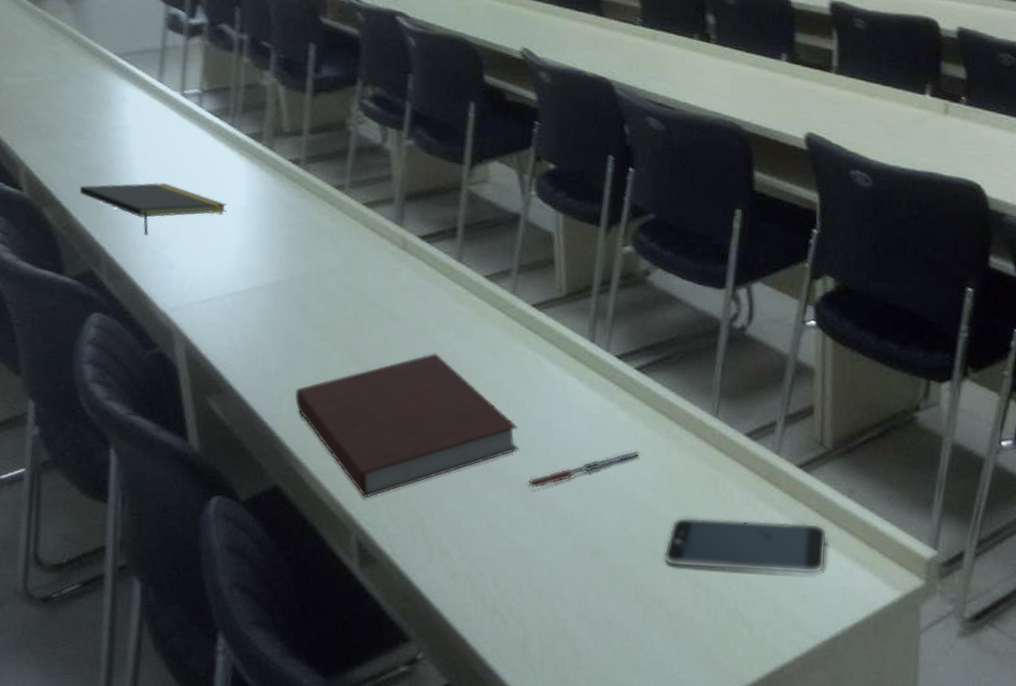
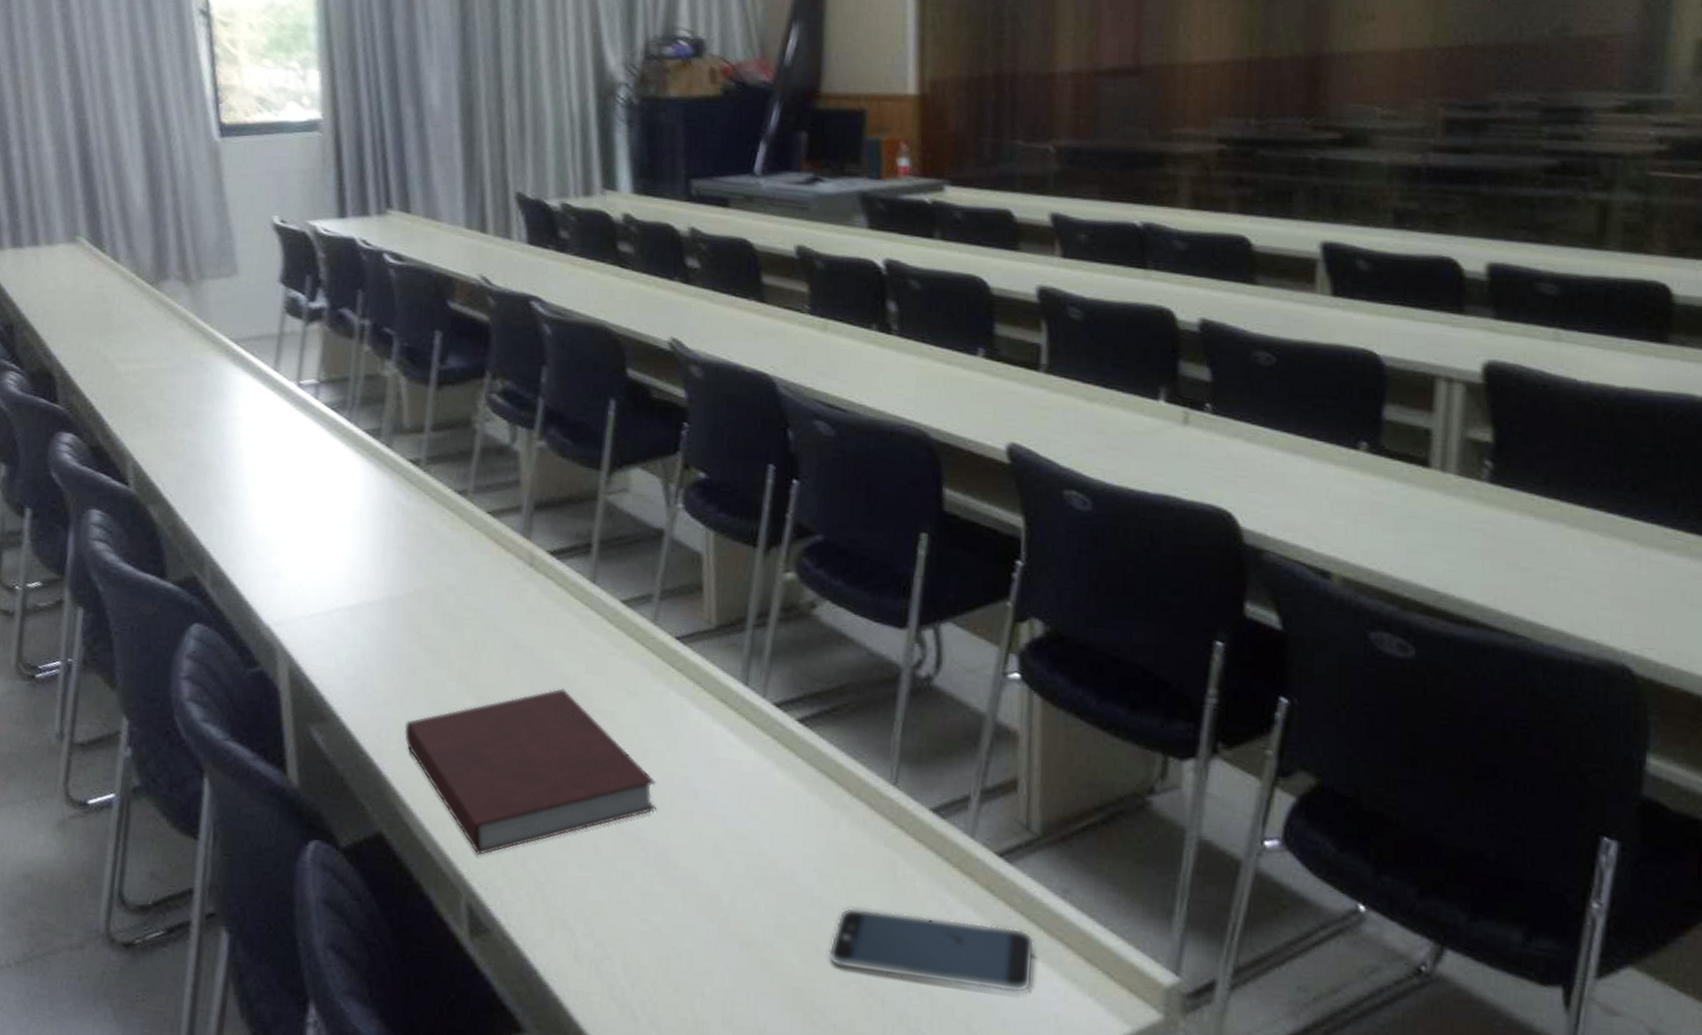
notepad: present [79,182,227,235] -> none [187,481,340,539]
pen: present [527,451,640,489] -> none [665,820,801,859]

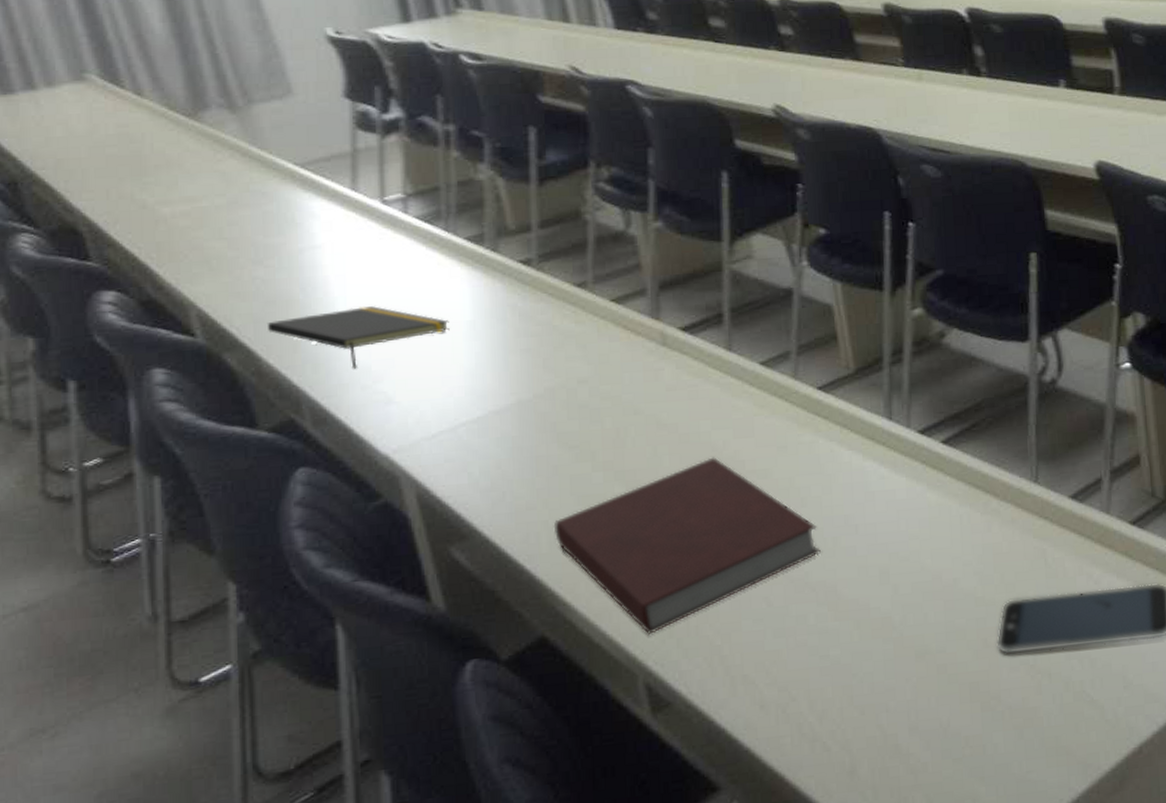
notepad: none [187,481,340,539] -> present [266,306,450,369]

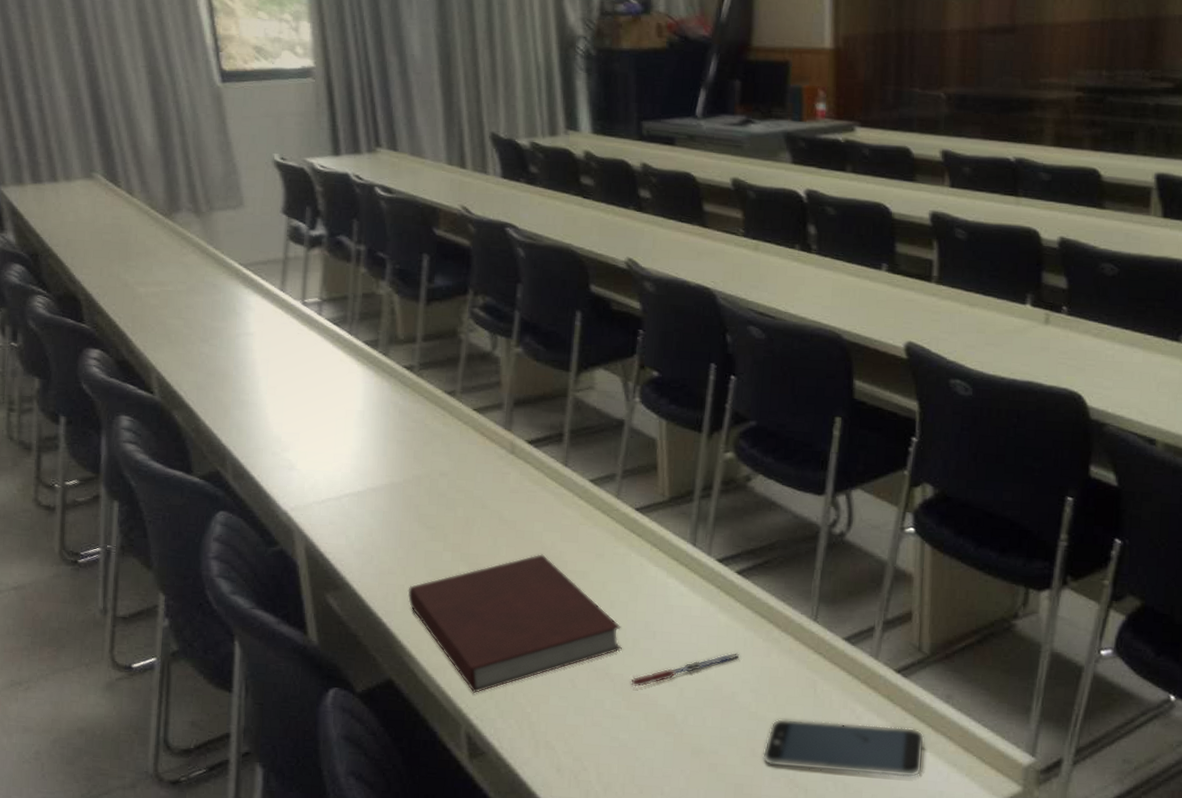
notepad: present [266,306,450,369] -> none [207,387,345,438]
pen: none [834,533,957,594] -> present [630,652,740,688]

